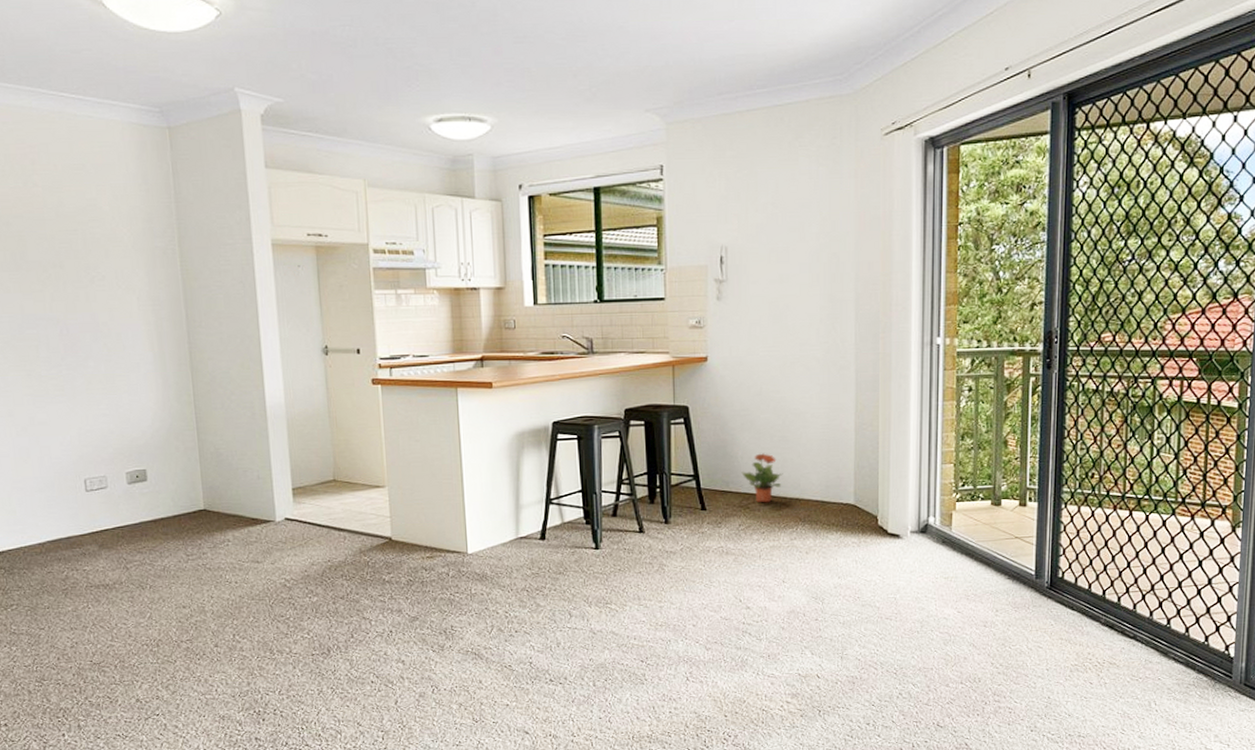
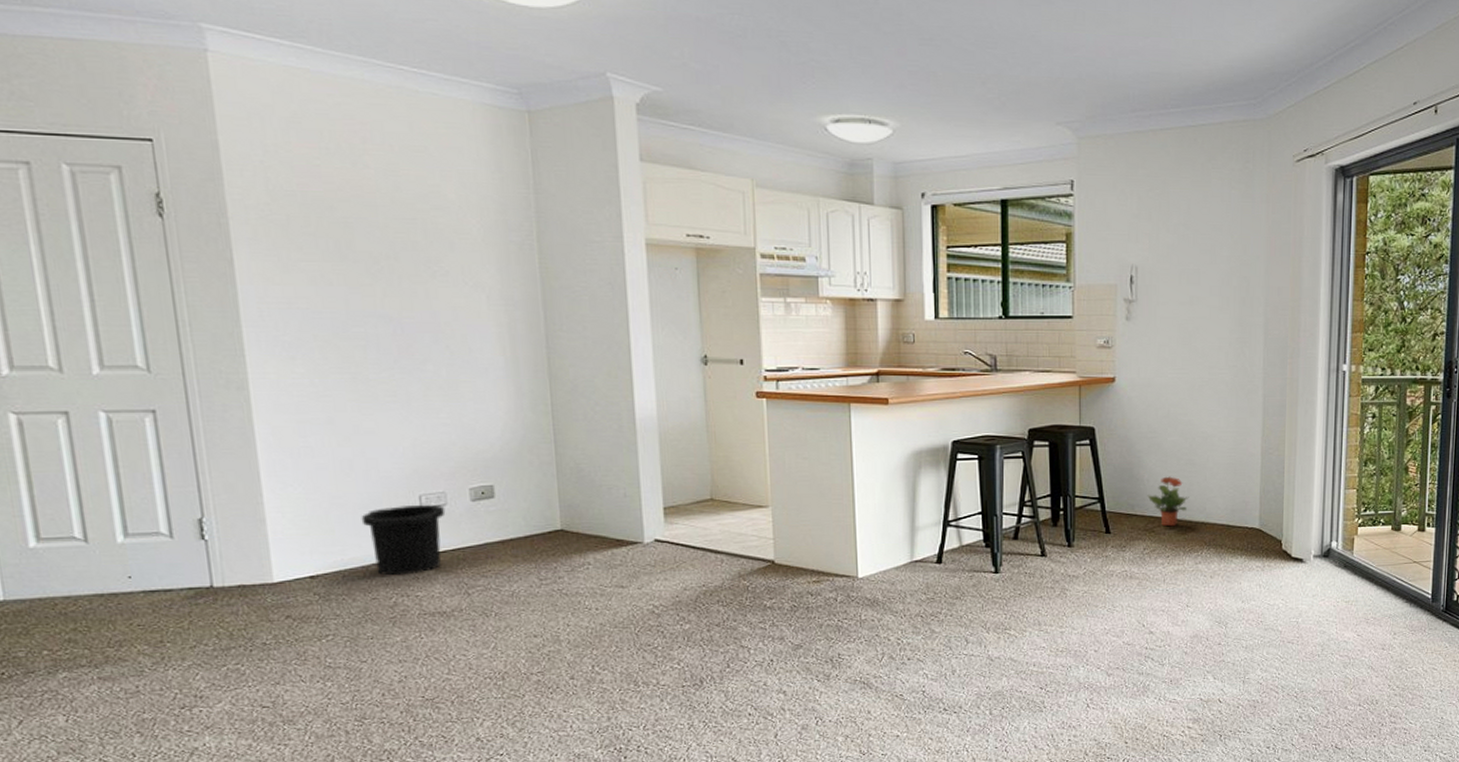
trash can: none [37,487,107,552] -> present [361,504,446,576]

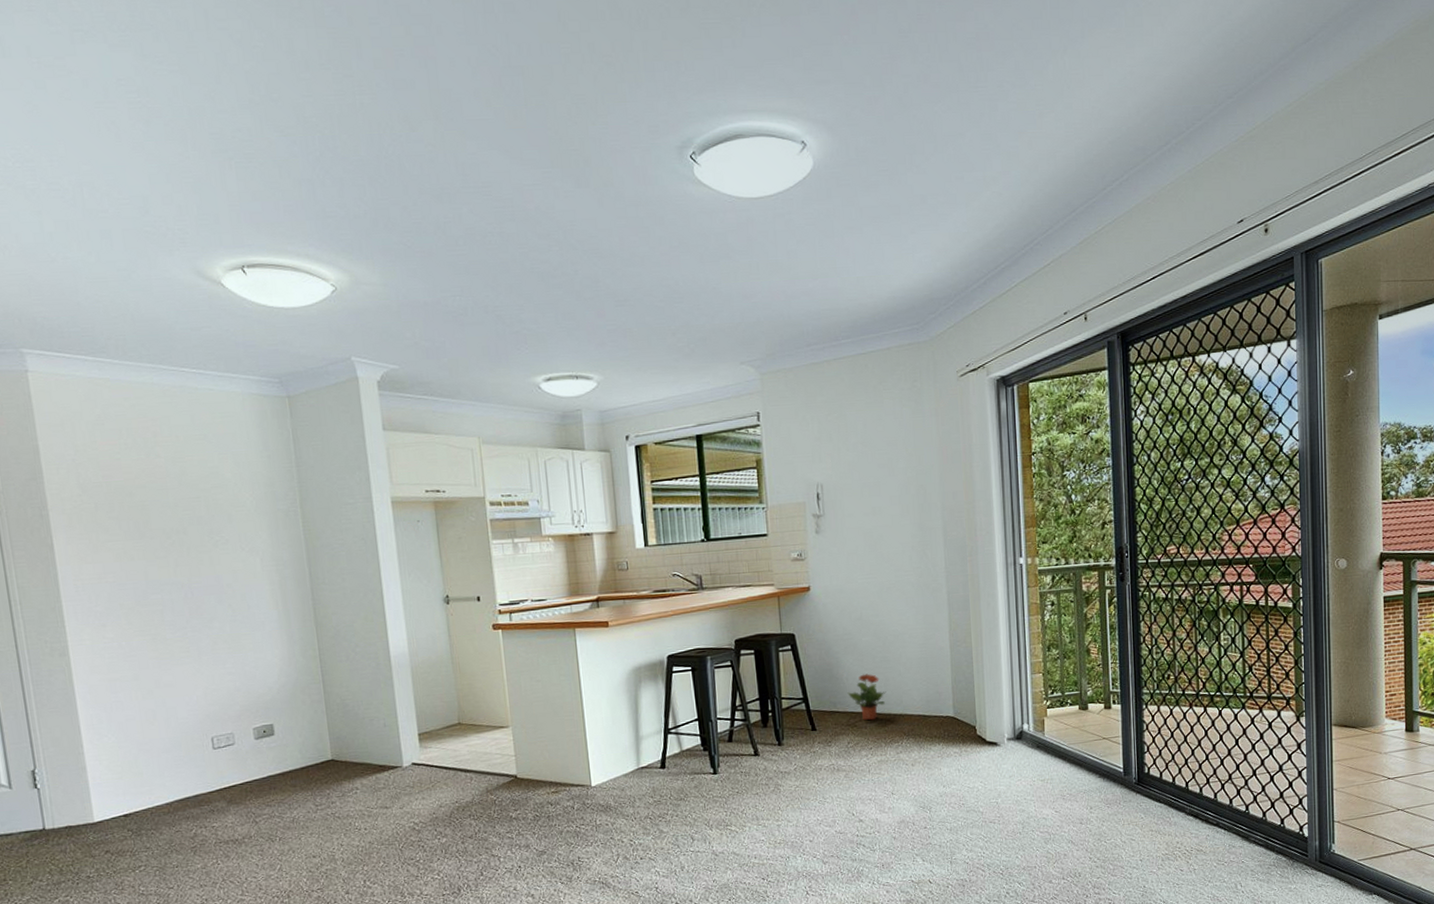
trash can: present [361,504,446,576] -> none [164,744,234,810]

